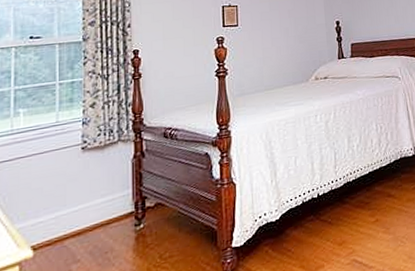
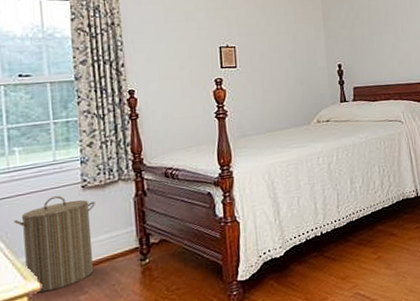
laundry hamper: none [12,158,94,262] -> present [14,195,95,293]

